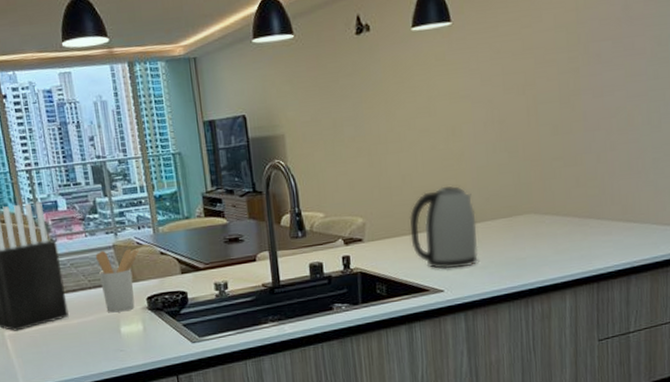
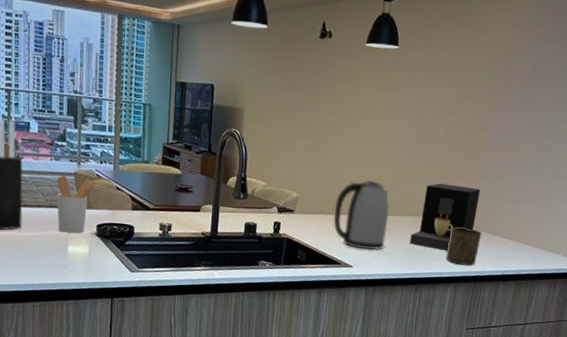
coffee maker: none [507,168,586,252] -> present [410,183,480,251]
cup: none [556,218,597,265] -> present [446,227,482,266]

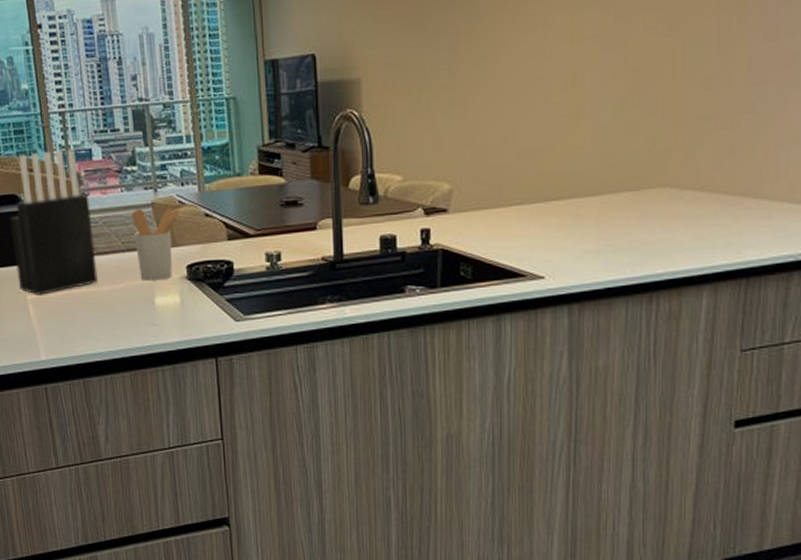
kettle: present [333,180,390,251] -> none [507,147,593,251]
coffee maker: present [410,183,480,251] -> none [632,132,743,237]
cup: present [446,227,482,266] -> none [694,196,752,254]

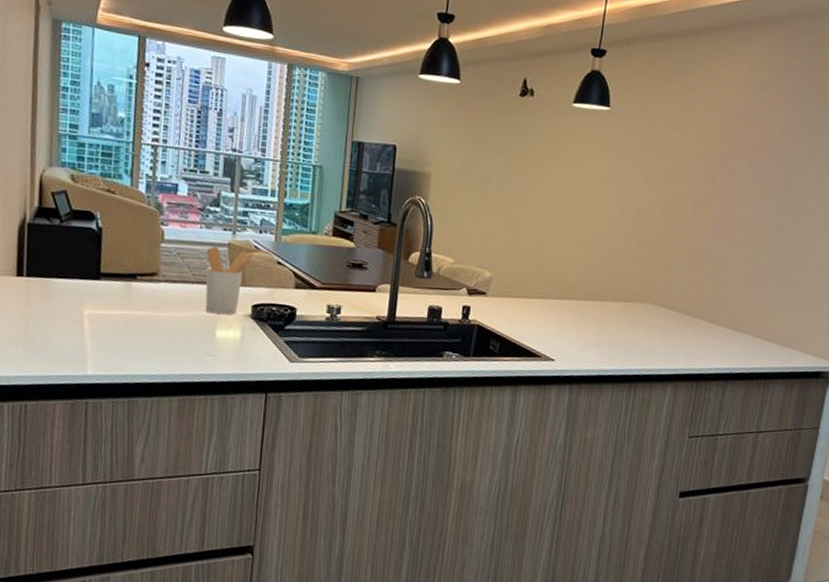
knife block: present [10,149,98,295] -> none [77,175,168,312]

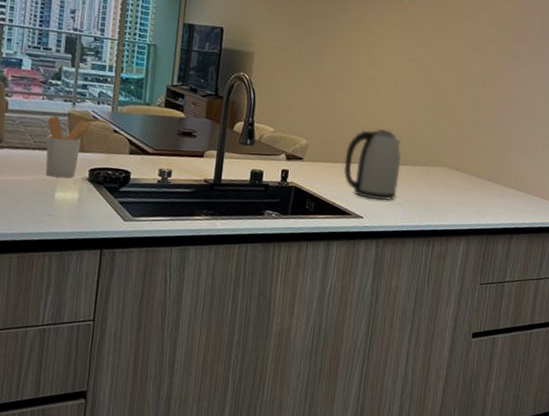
kettle: none [532,258,599,342] -> present [343,128,402,201]

